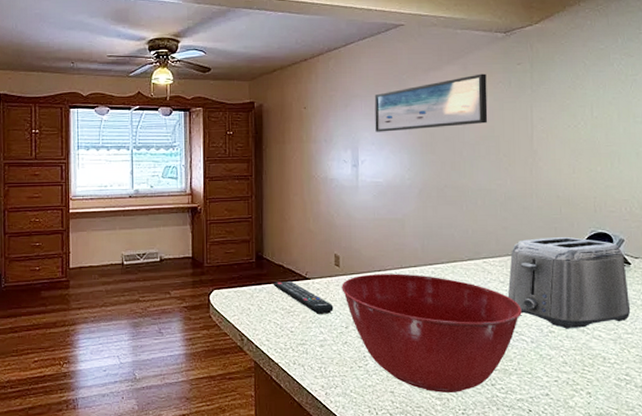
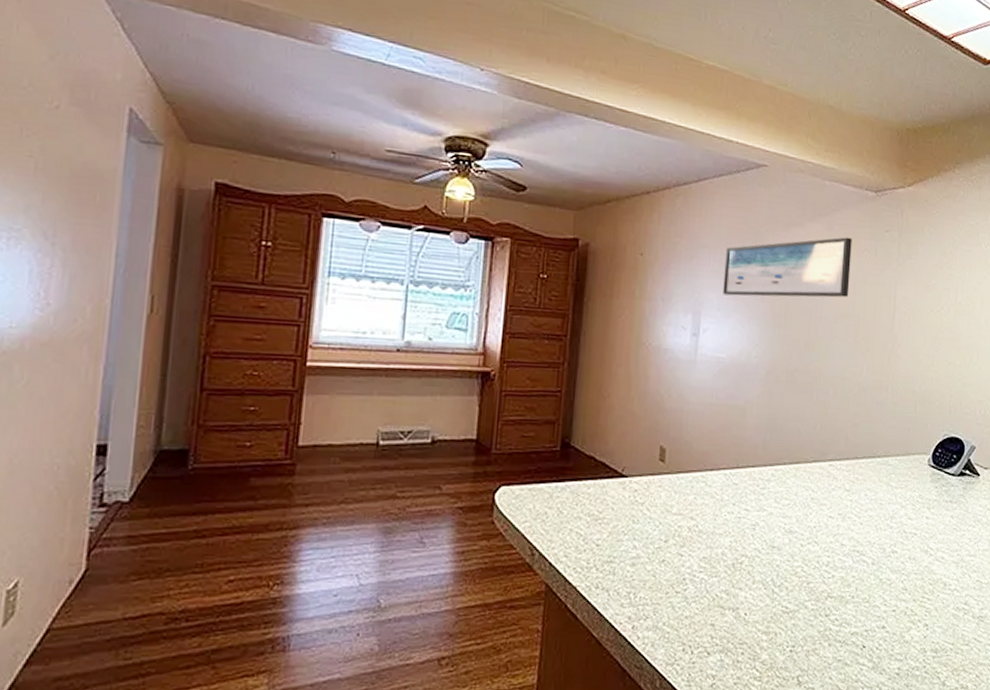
remote control: present [273,281,334,315] -> none [579,478,653,524]
mixing bowl: present [341,273,522,393] -> none [664,473,866,625]
toaster: present [507,236,631,329] -> none [852,439,976,549]

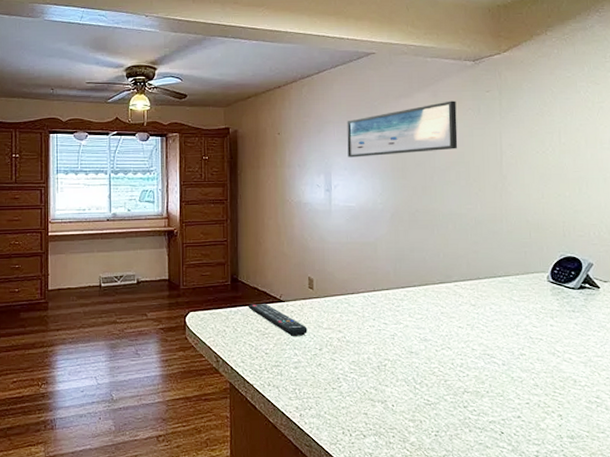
remote control: none [579,478,653,524] -> present [248,304,308,337]

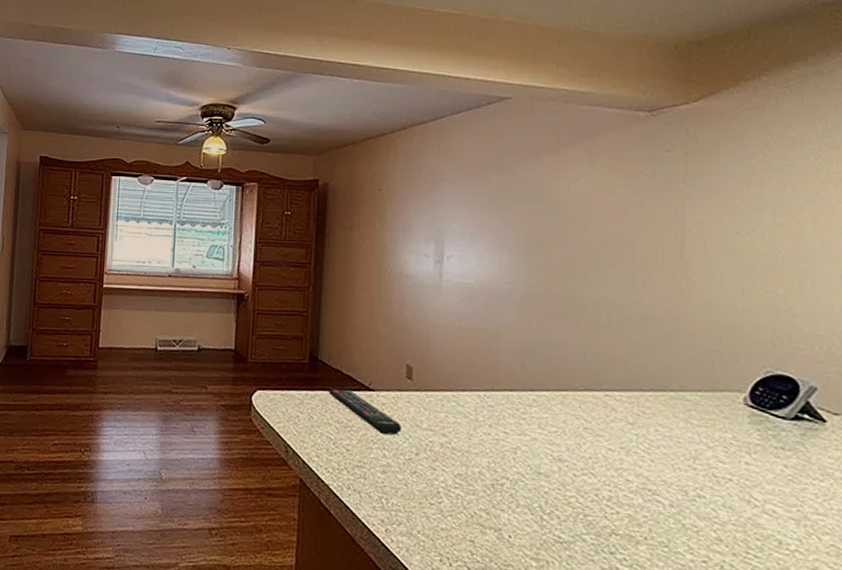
wall art: present [347,100,458,158] -> none [467,160,621,225]

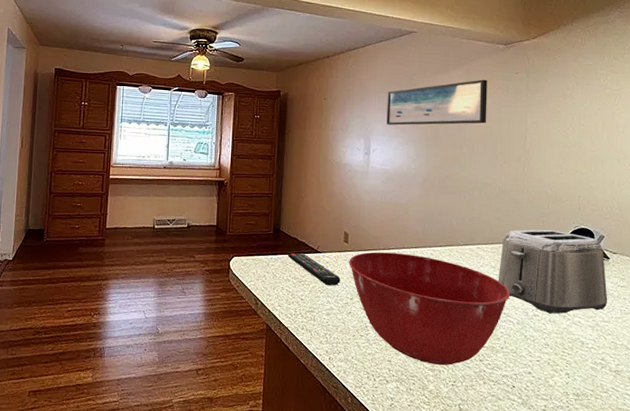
mixing bowl: none [413,393,658,556] -> present [349,252,510,365]
wall art: none [467,160,621,225] -> present [386,79,487,126]
toaster: none [638,372,824,498] -> present [498,229,608,314]

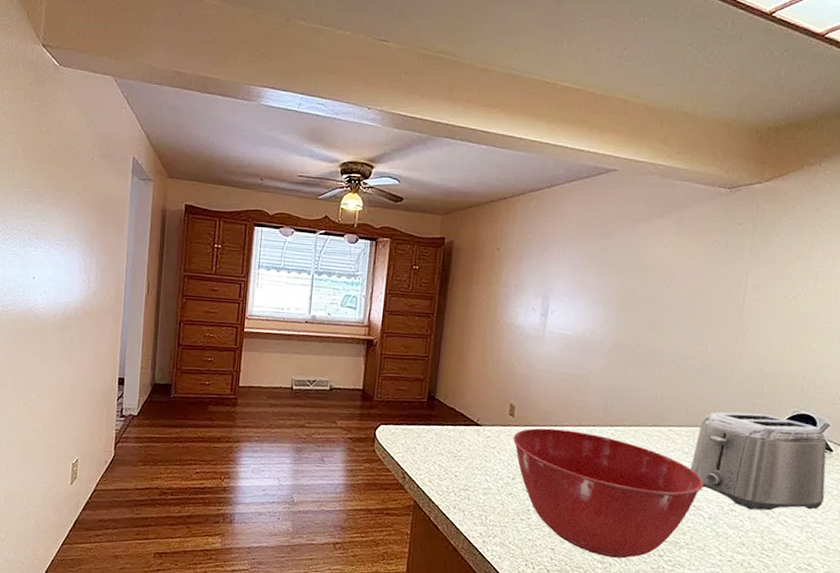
remote control: present [287,253,341,286] -> none [442,424,502,463]
wall art: present [386,79,487,126] -> none [570,230,702,285]

